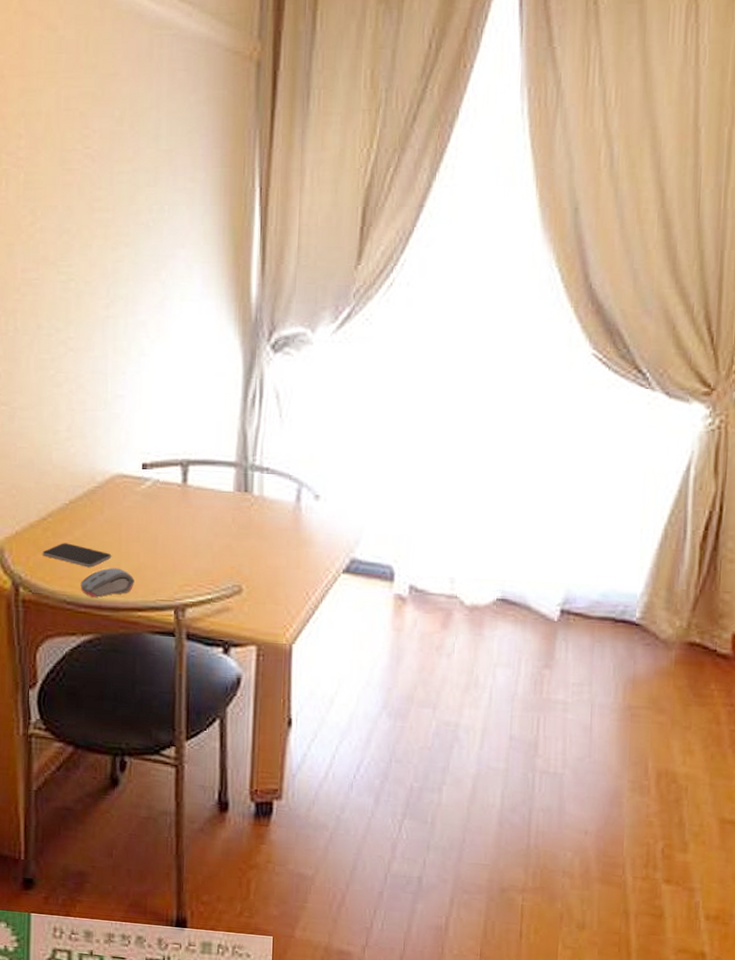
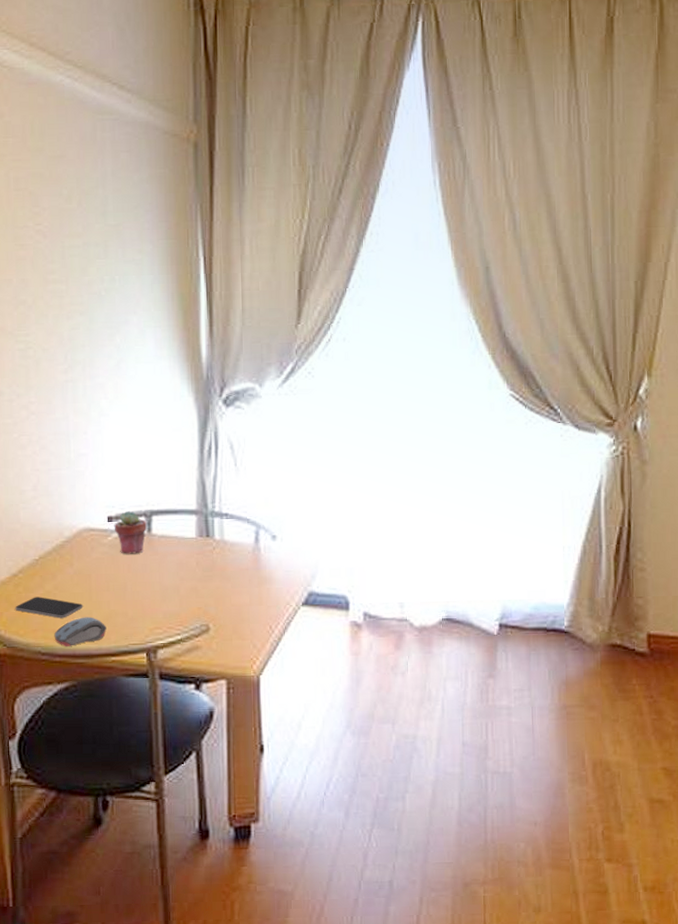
potted succulent: none [148,458,183,505] -> present [114,510,147,554]

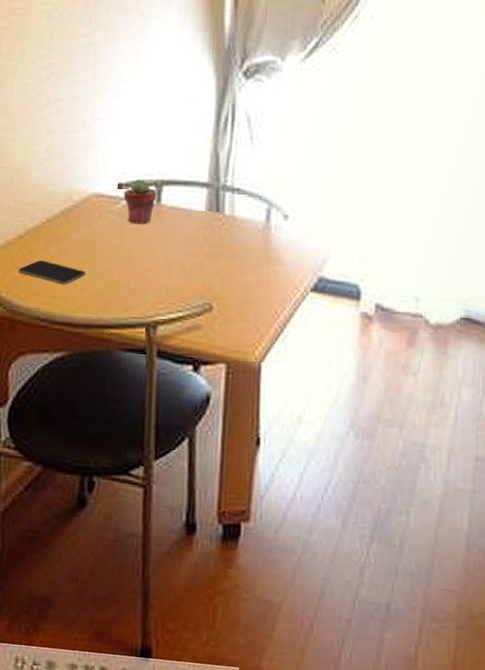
computer mouse: present [54,617,106,646] -> none [54,285,108,314]

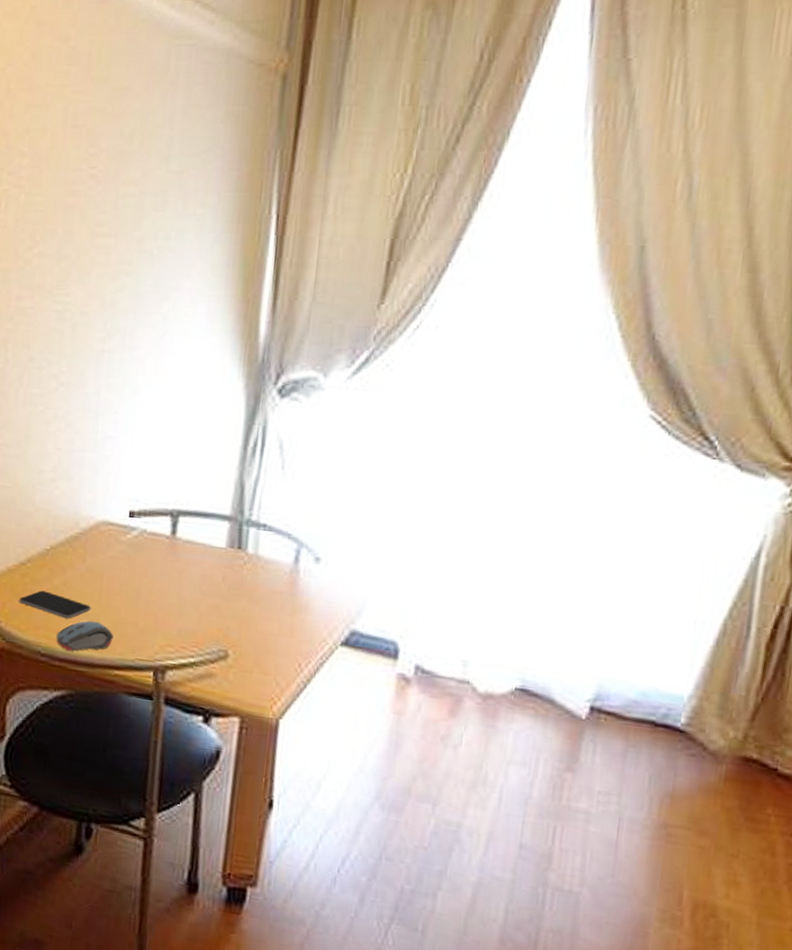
computer mouse: none [54,285,108,314] -> present [56,620,114,651]
potted succulent: present [123,178,157,224] -> none [134,507,173,558]

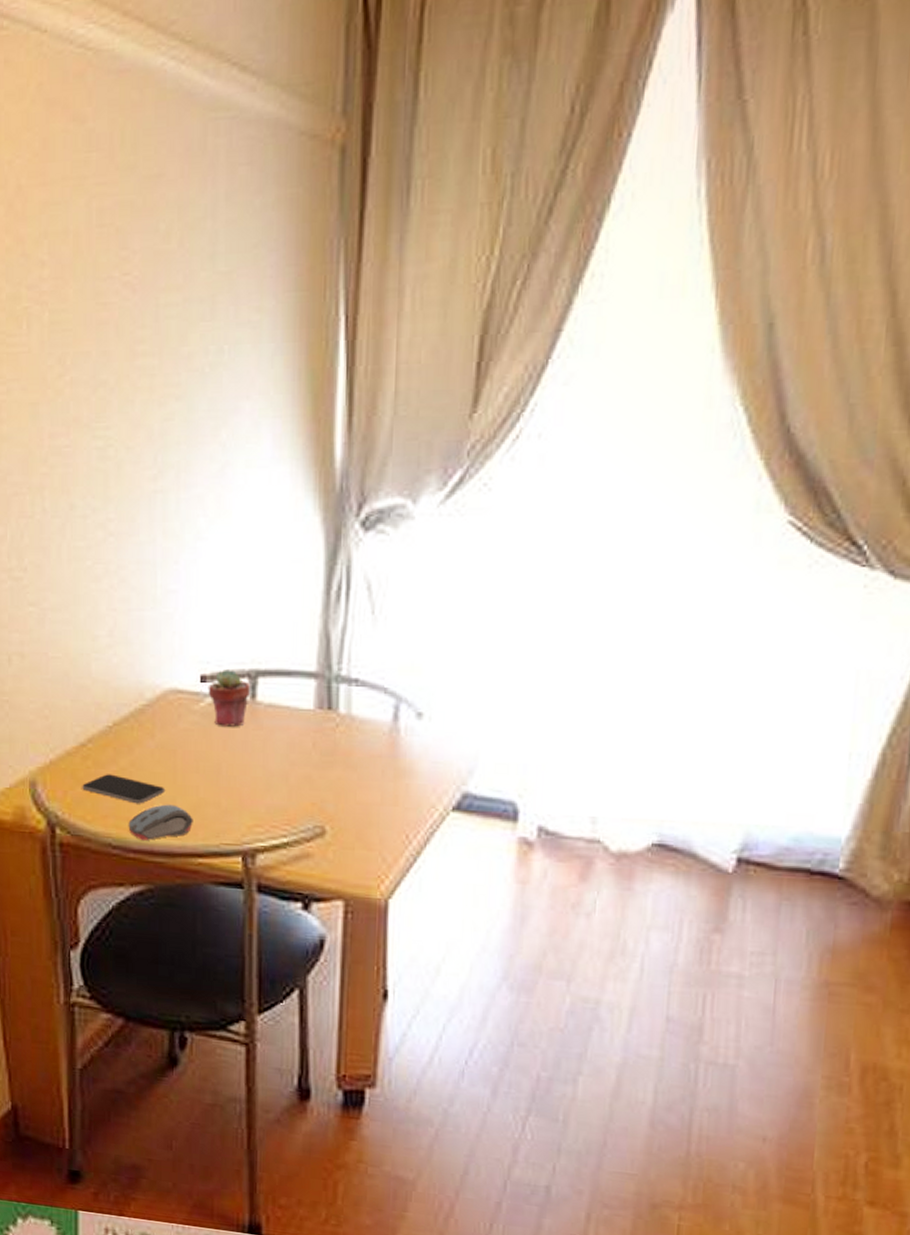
potted succulent: none [134,507,173,558] -> present [208,668,251,727]

